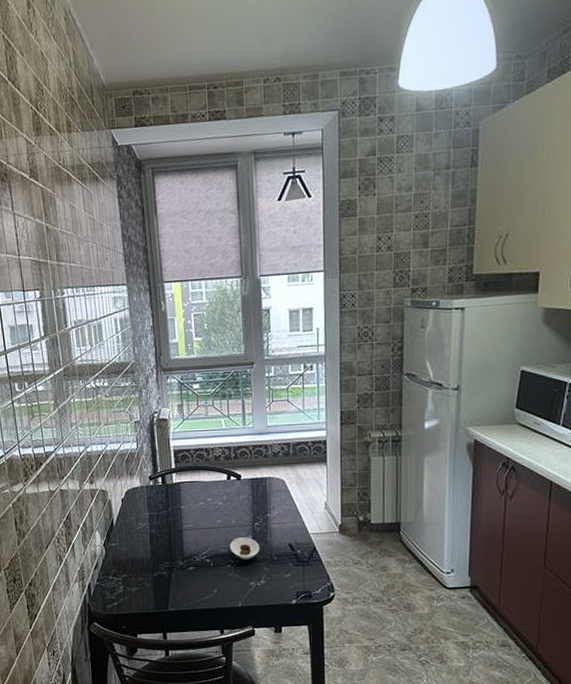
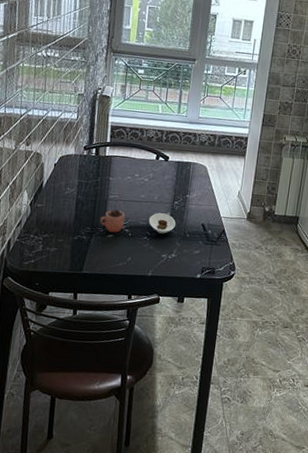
cocoa: none [178,526,204,565] -> present [100,196,125,233]

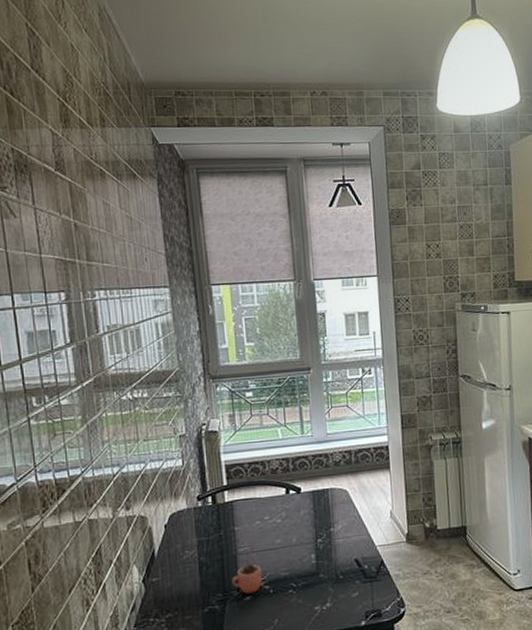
saucer: present [149,213,176,234] -> none [291,556,324,582]

